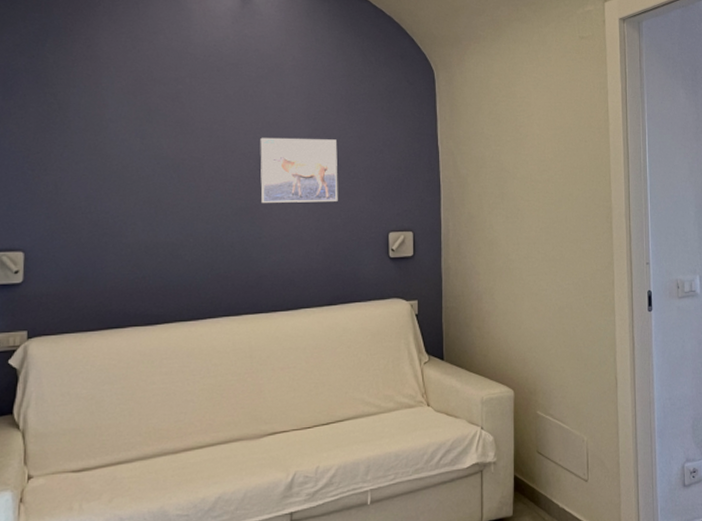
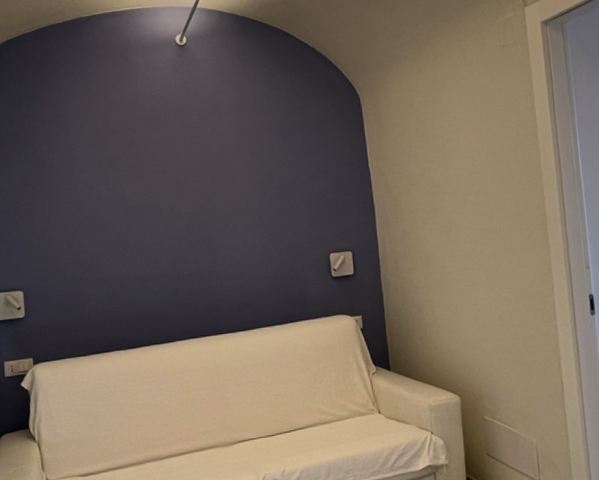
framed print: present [260,137,338,204] -> none [207,170,281,235]

